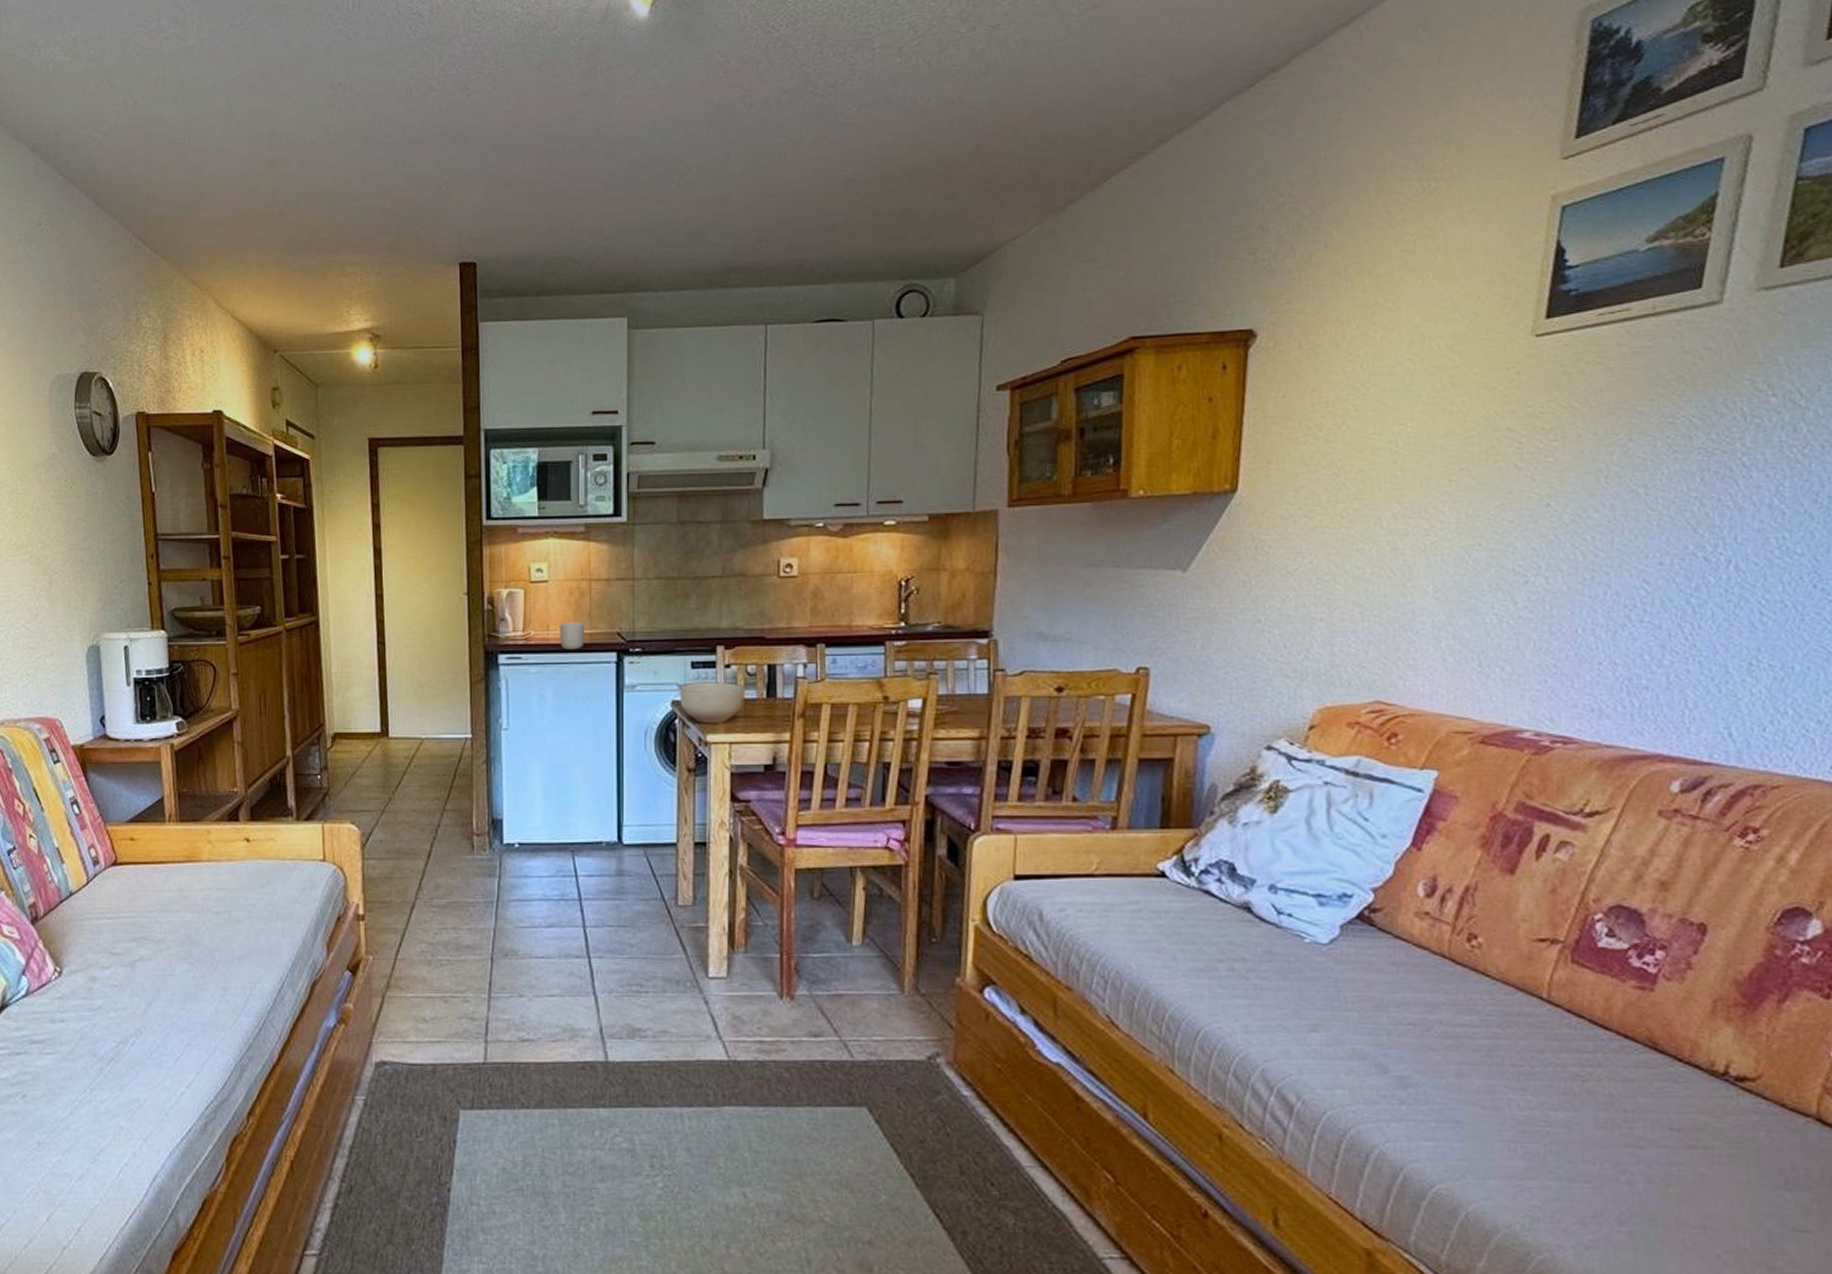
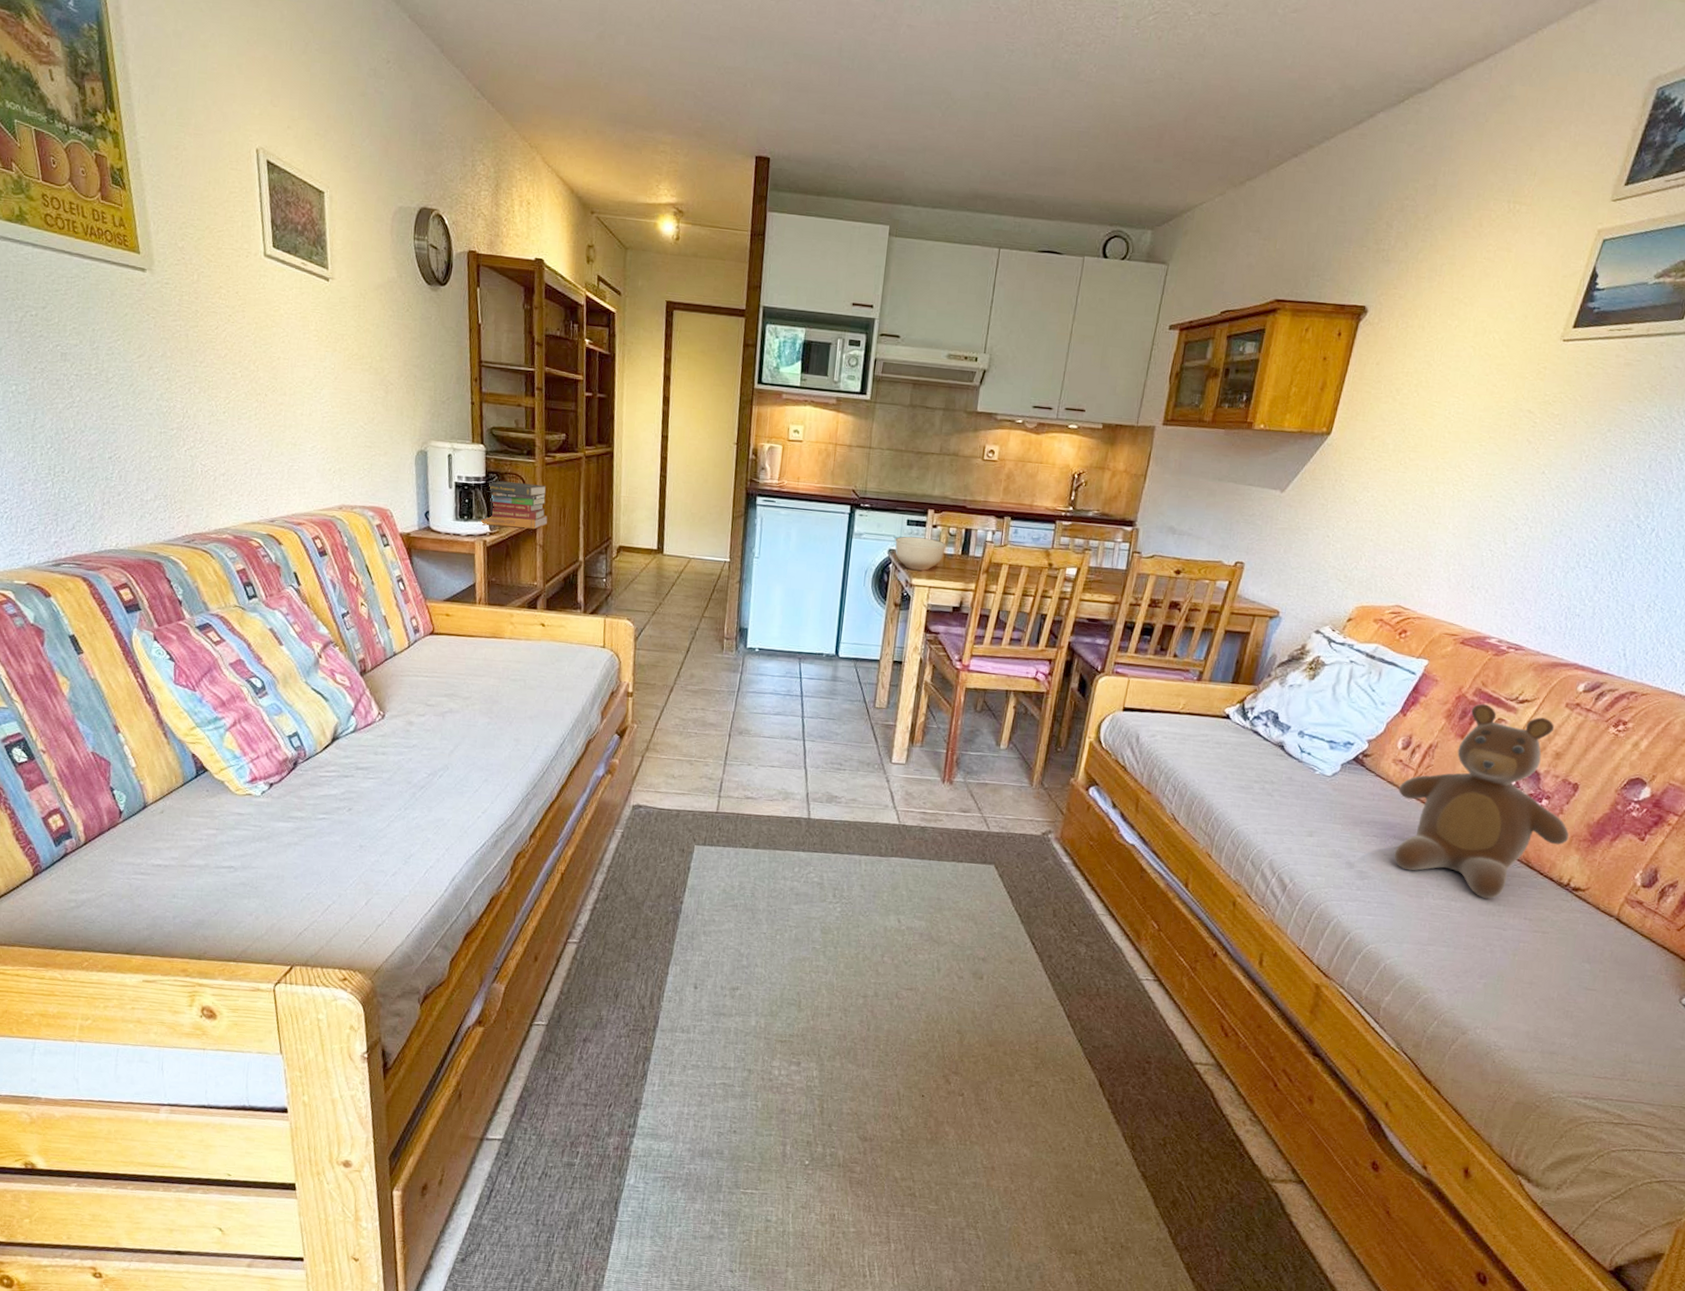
books: none [167,670,246,724] -> present [481,480,548,530]
mug: present [559,622,585,650] -> none [807,476,828,500]
teddy bear: none [1432,823,1711,1103] -> present [1394,704,1569,899]

